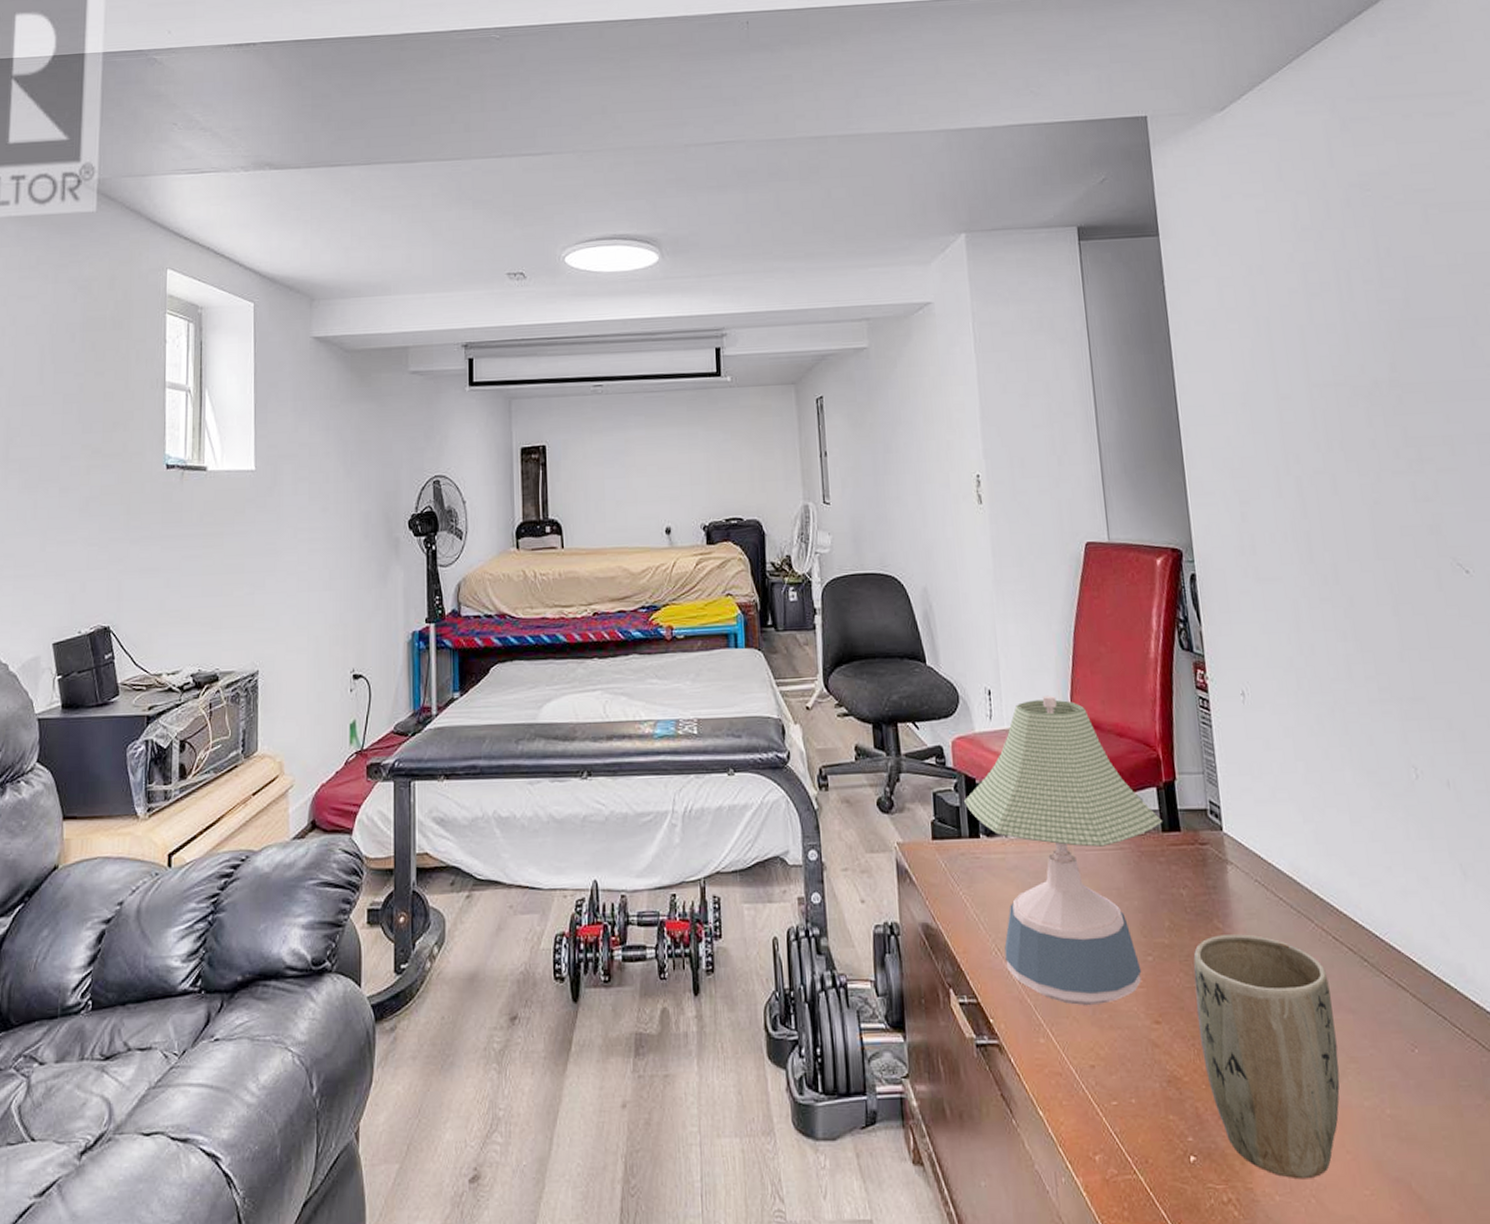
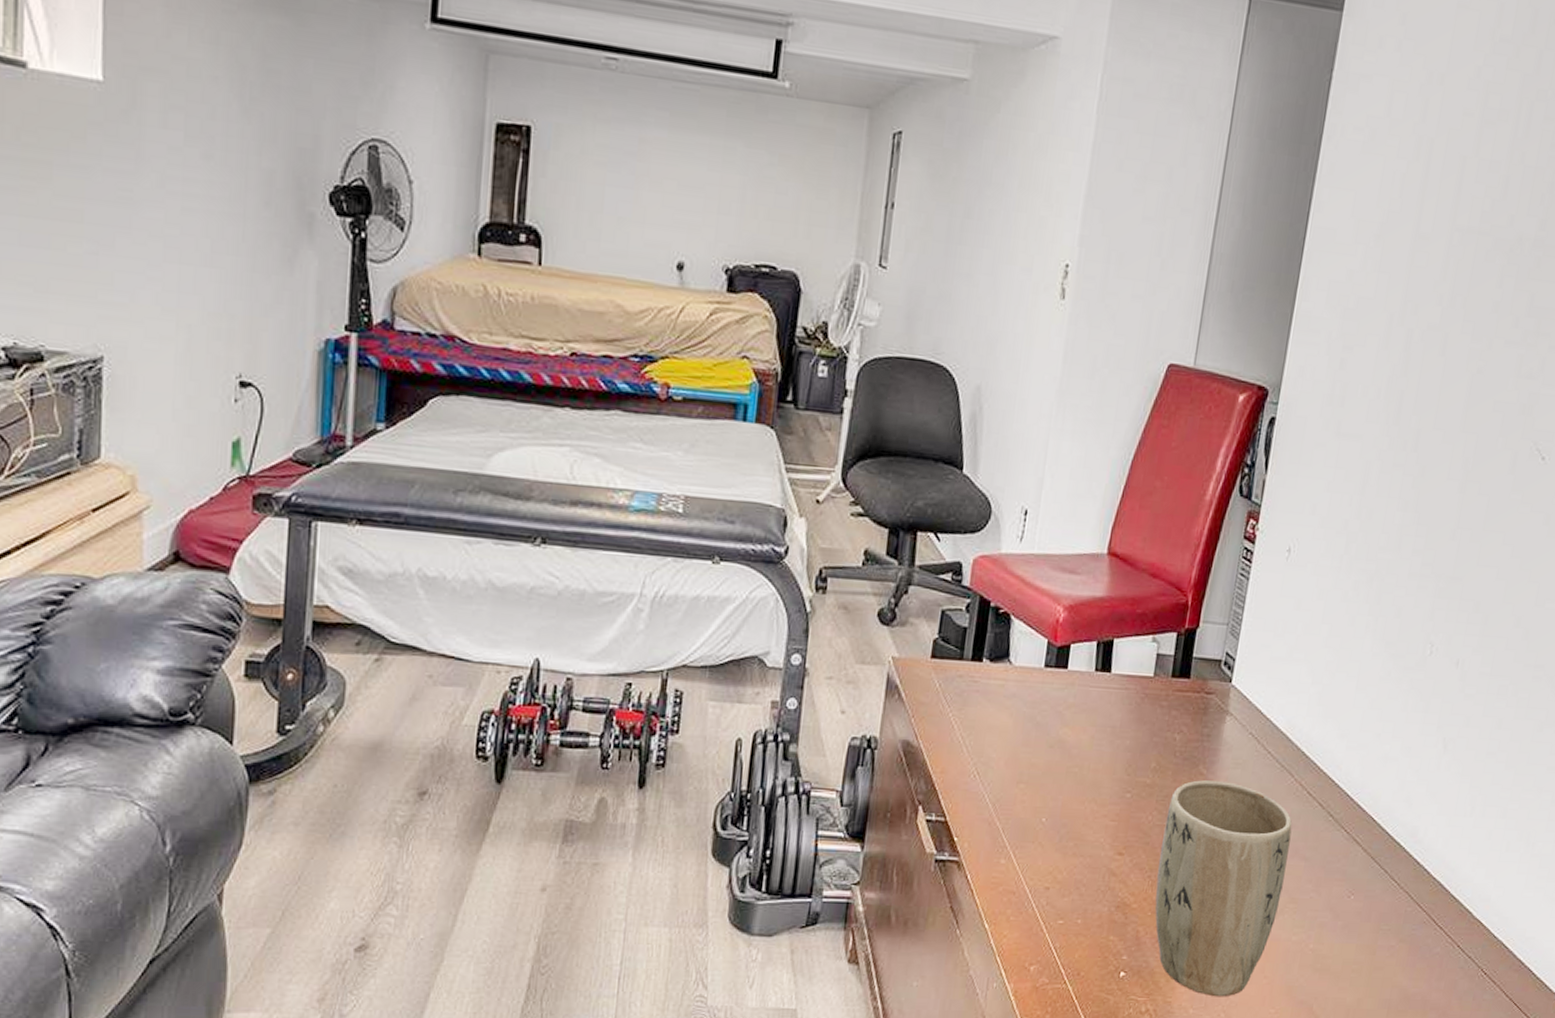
desk lamp: present [964,695,1162,1006] -> none [974,524,1174,834]

